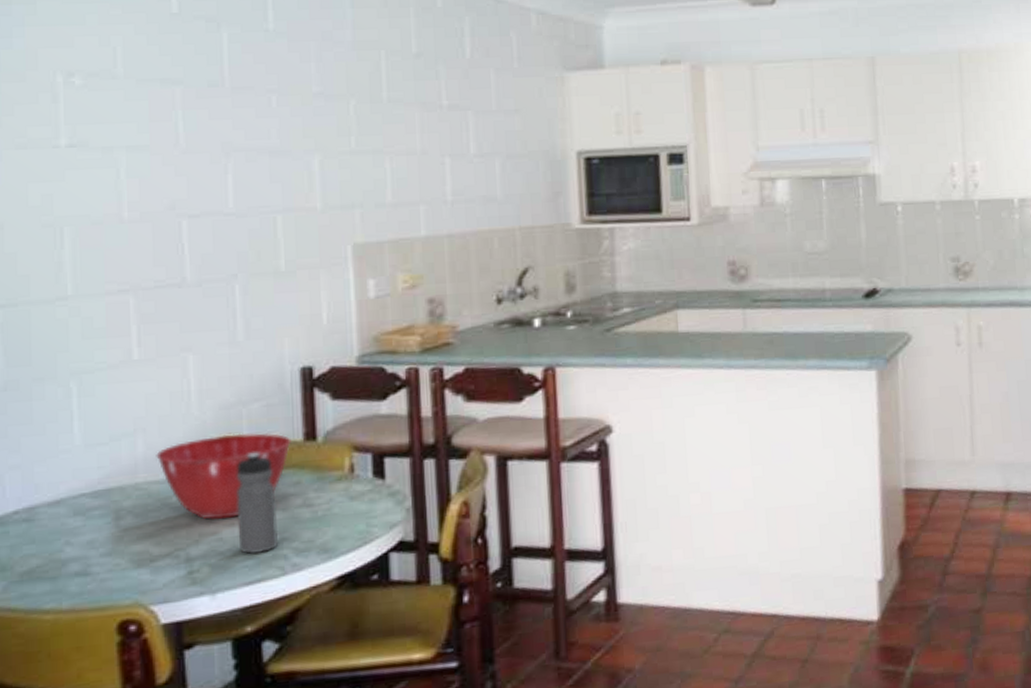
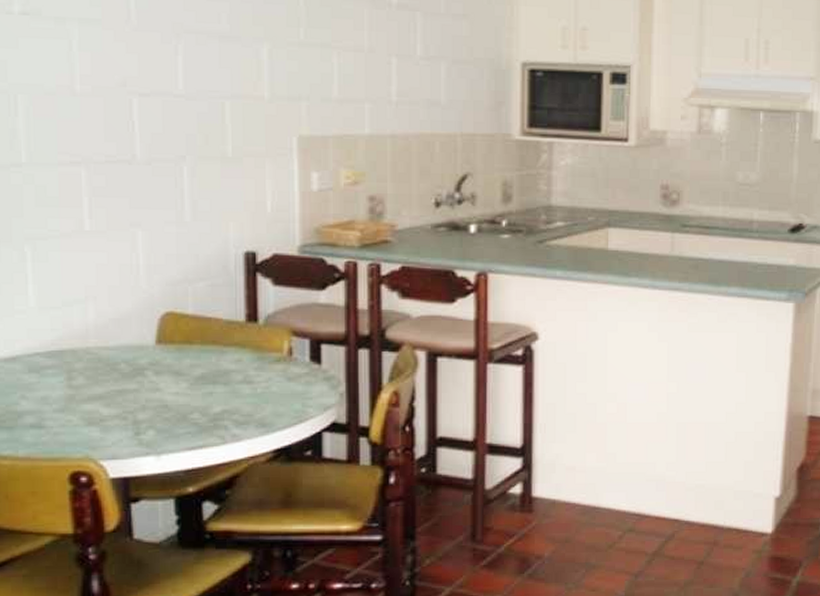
mixing bowl: present [156,433,292,519] -> none [106,309,234,387]
water bottle: present [236,452,279,555] -> none [181,328,220,423]

